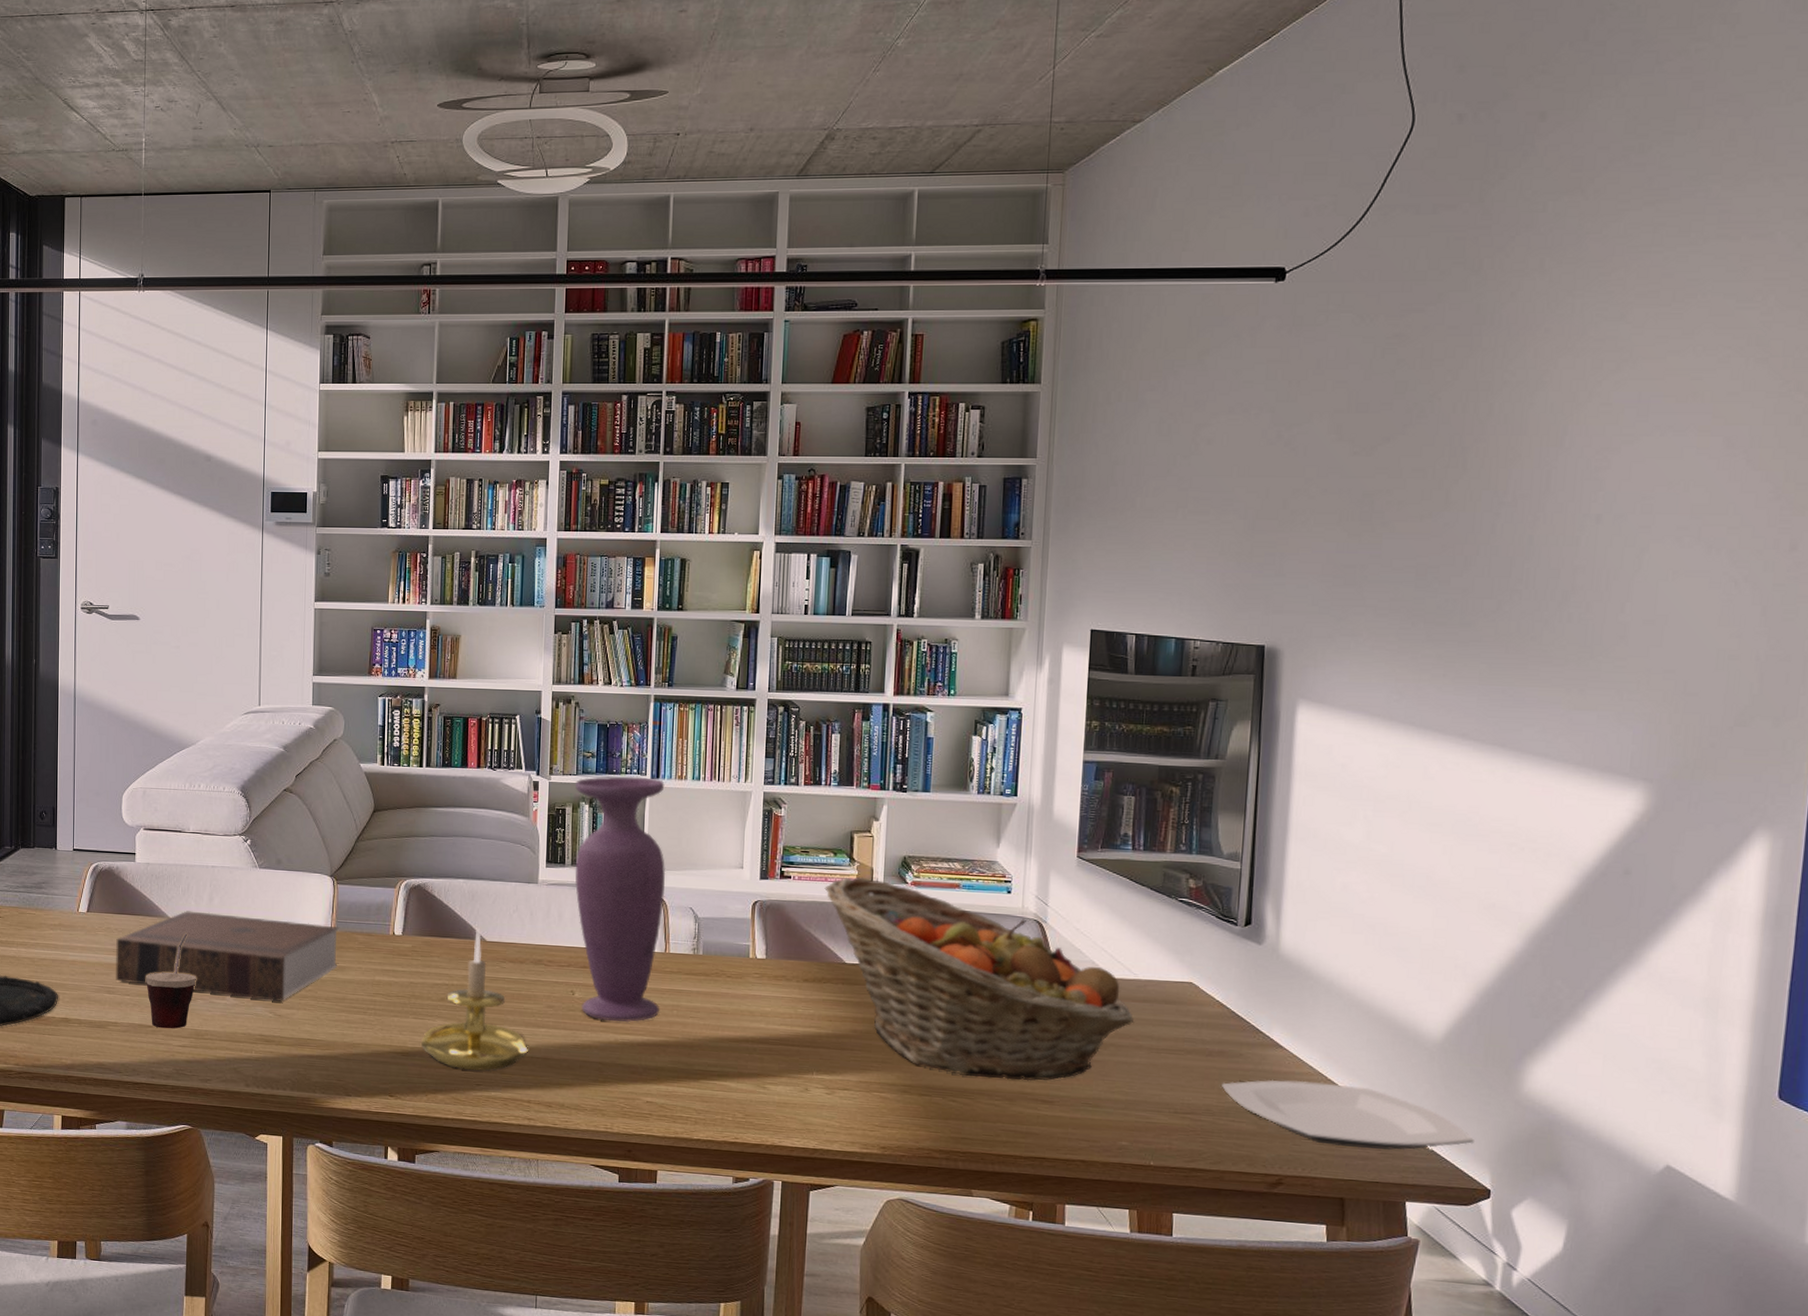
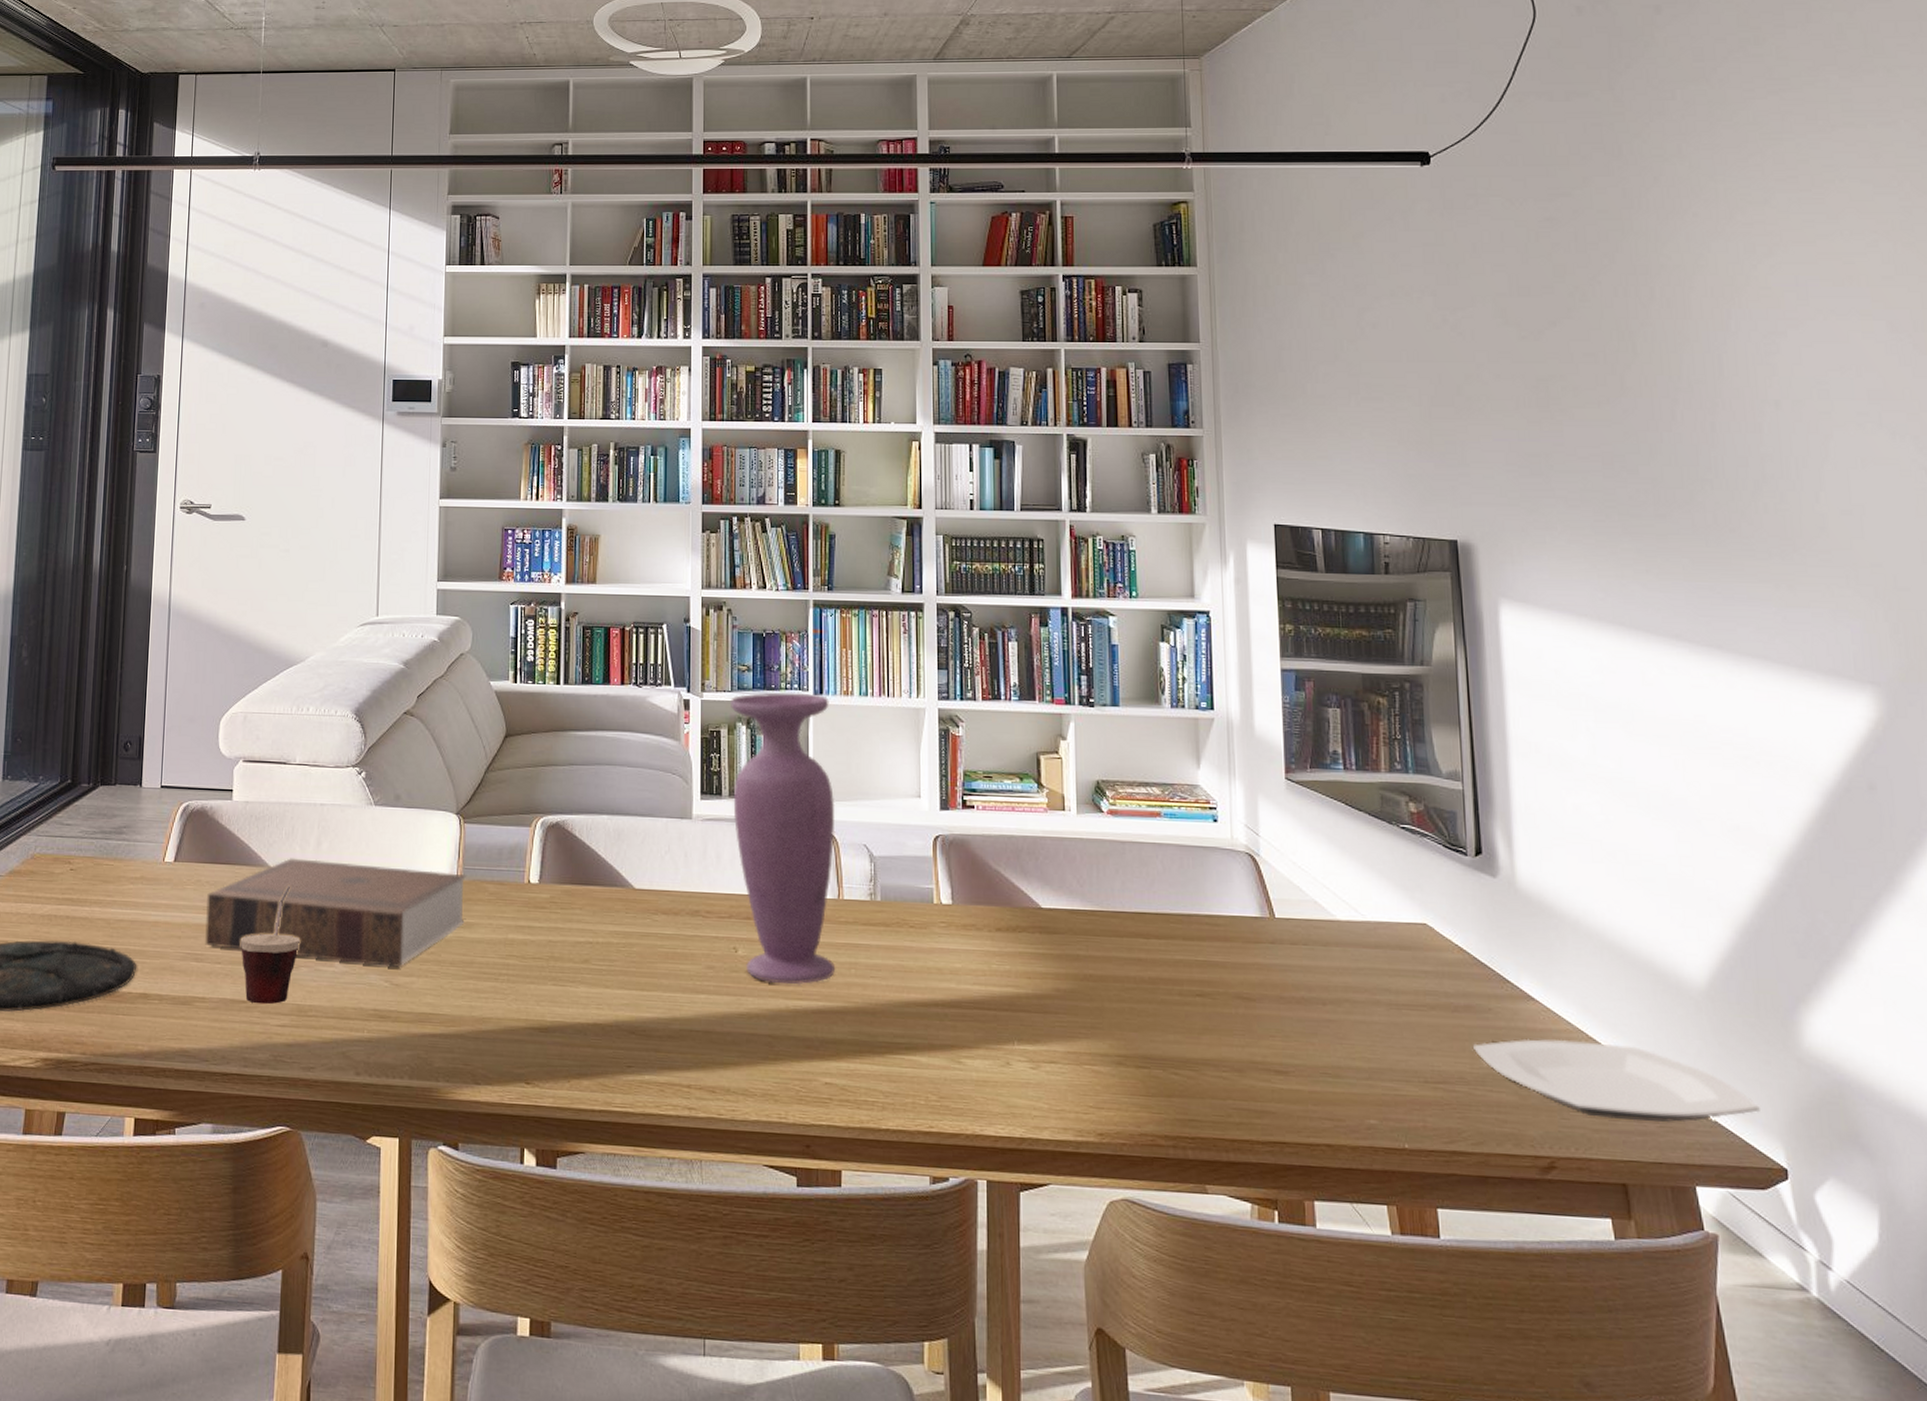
candle holder: present [420,928,528,1071] -> none [561,873,686,1049]
fruit basket: present [824,876,1135,1081] -> none [1012,805,1368,1047]

